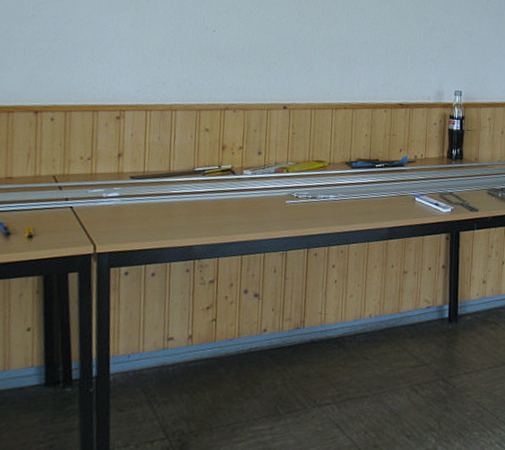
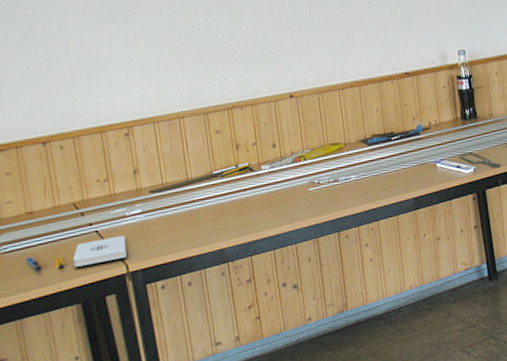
notepad: none [43,215,99,239] -> present [73,235,127,267]

